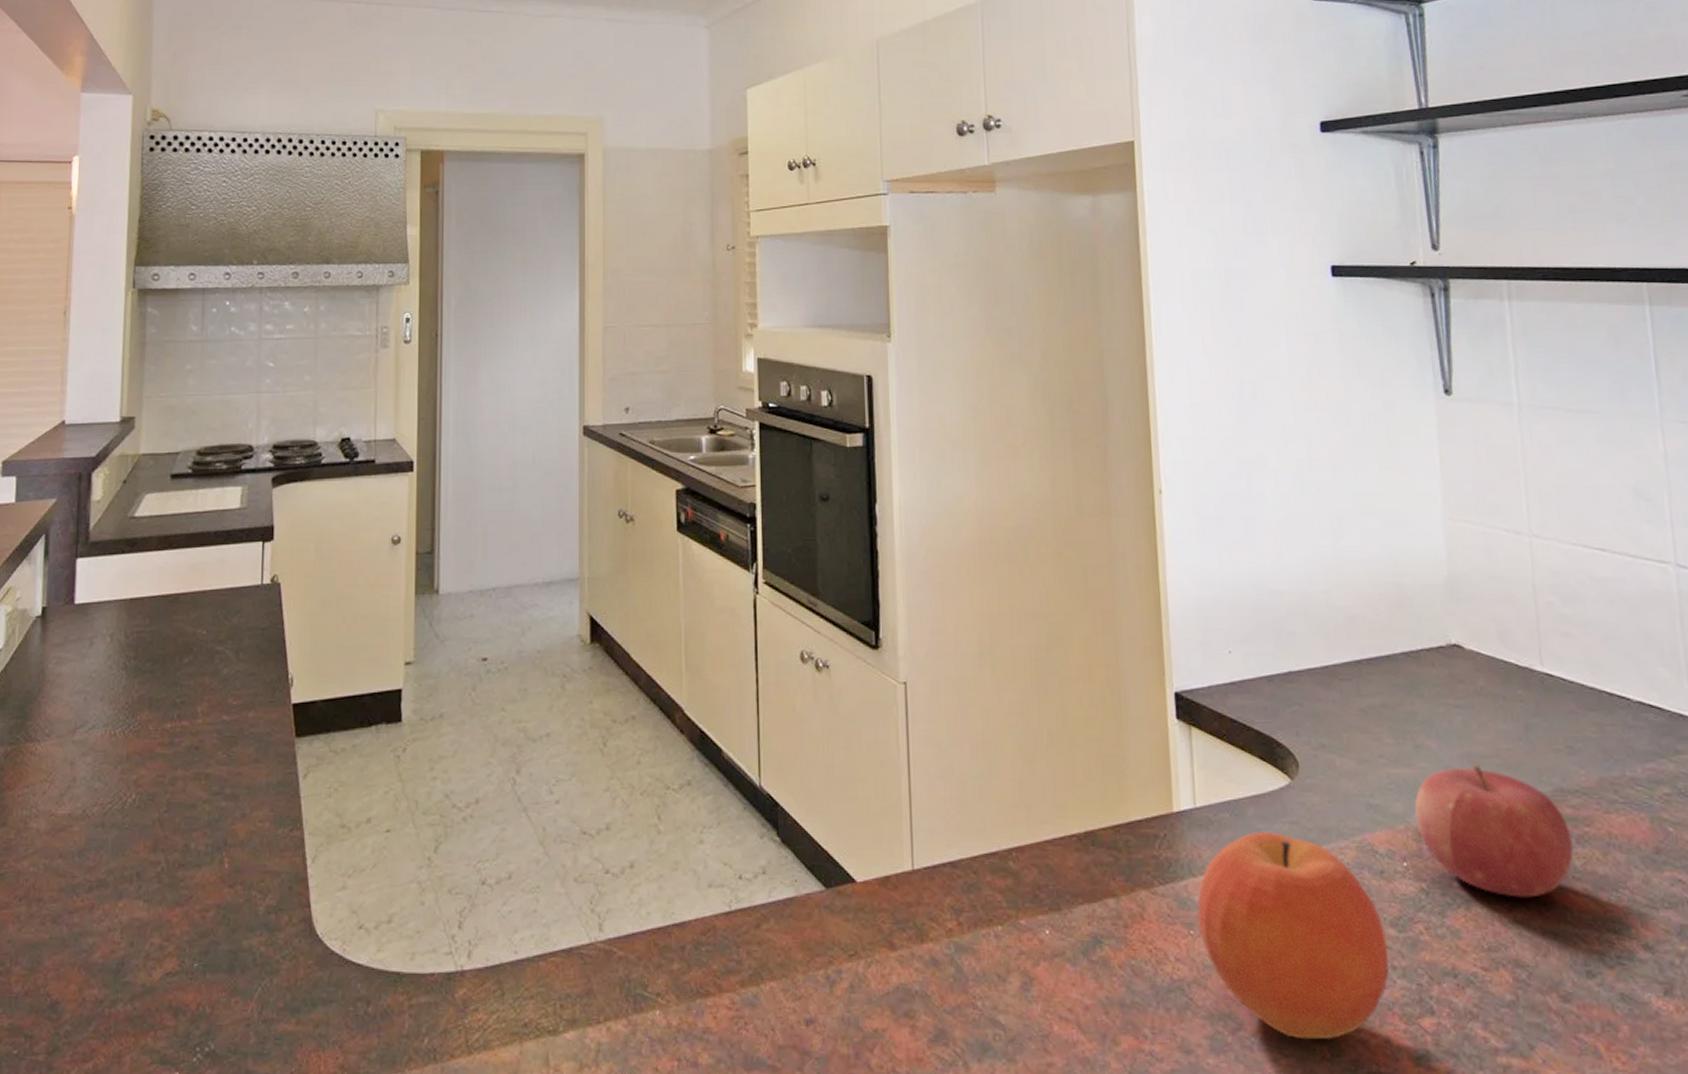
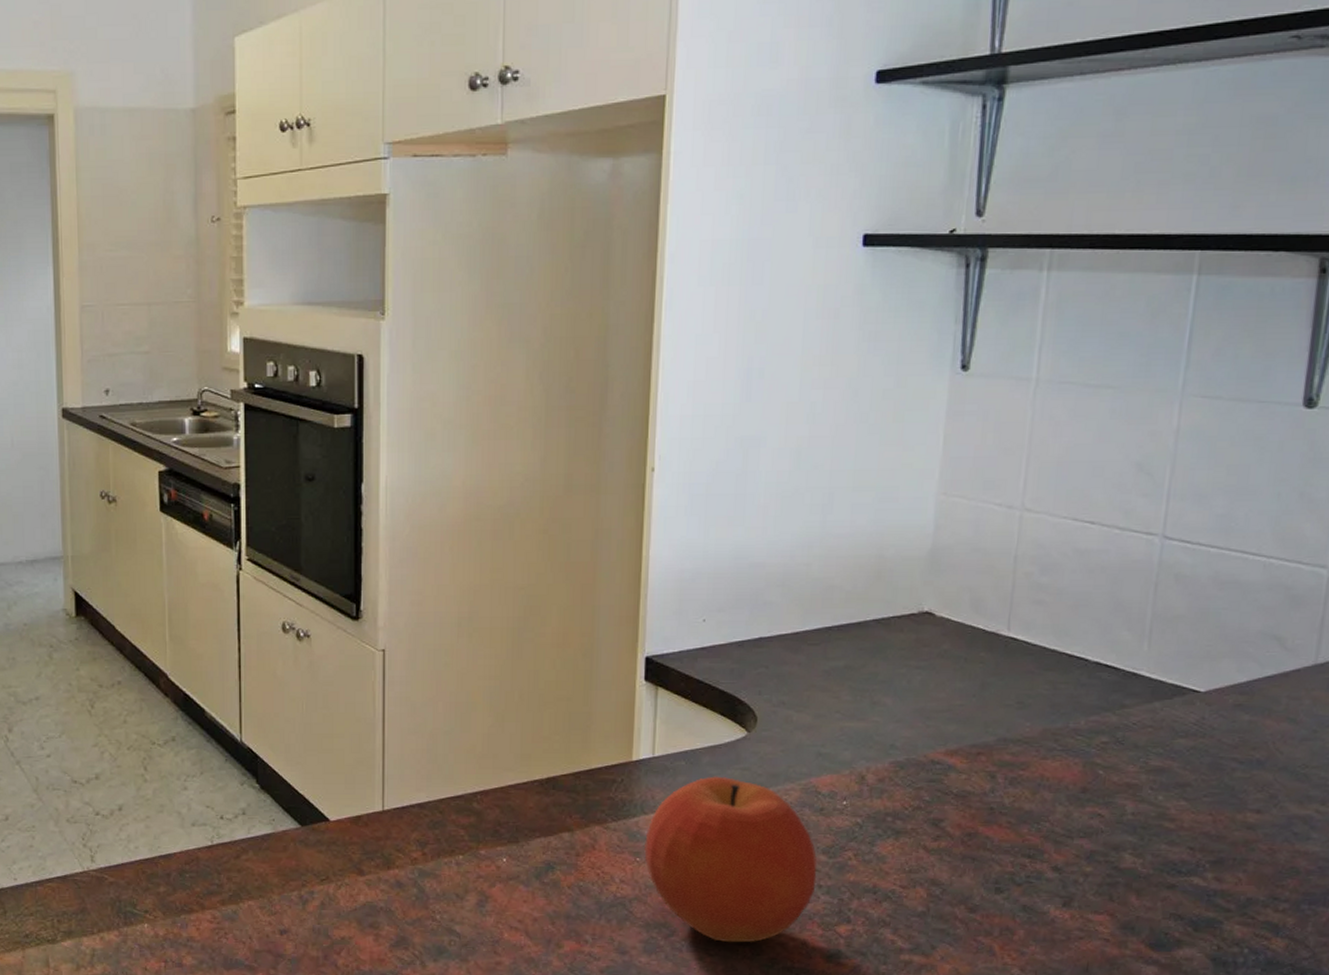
fruit: present [1414,764,1574,898] -> none [861,718,1006,830]

